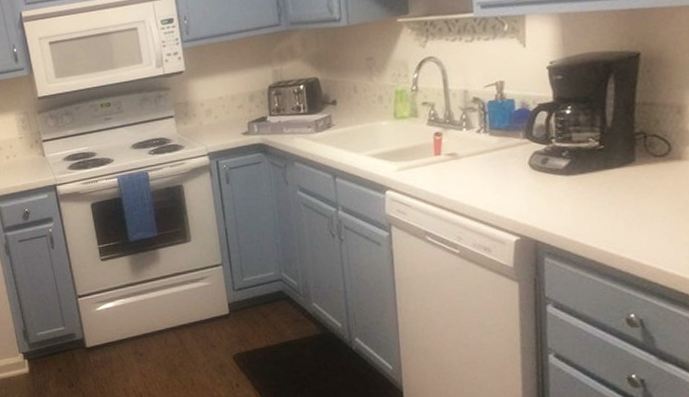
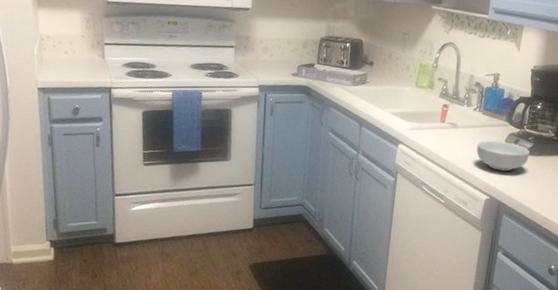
cereal bowl: none [490,163,567,202] -> present [476,140,530,172]

